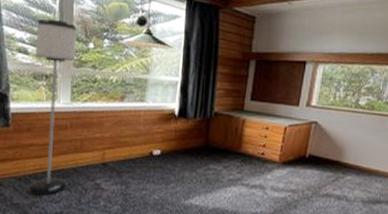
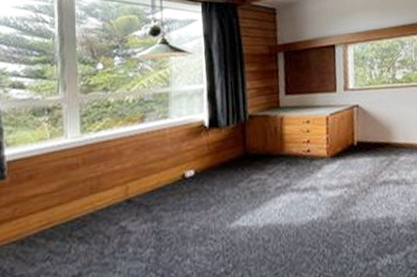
floor lamp: present [27,19,78,196] -> none [31,44,85,260]

